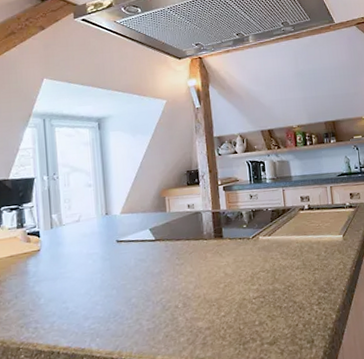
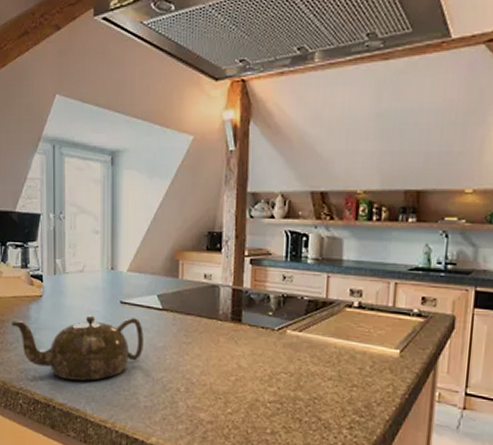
teapot: none [9,252,142,323] -> present [12,315,144,381]

